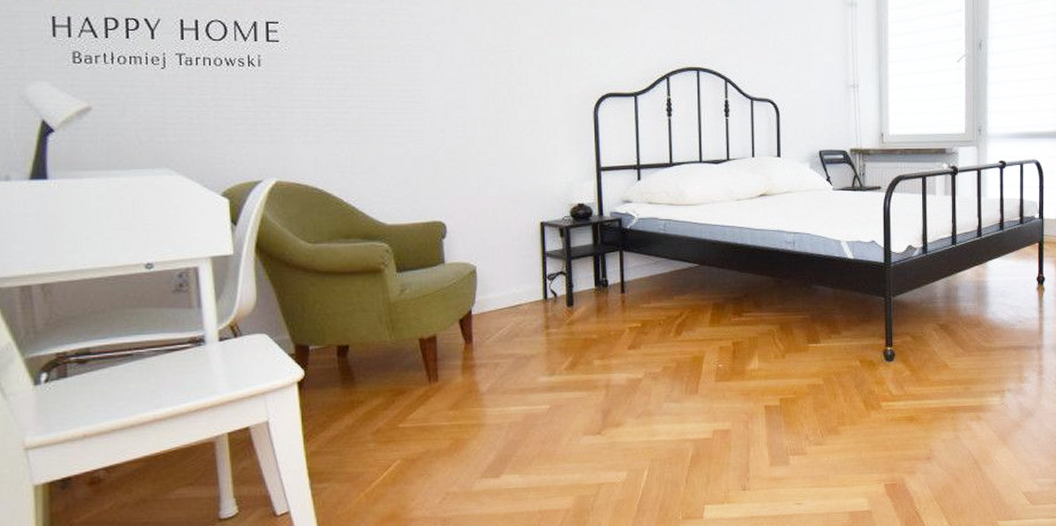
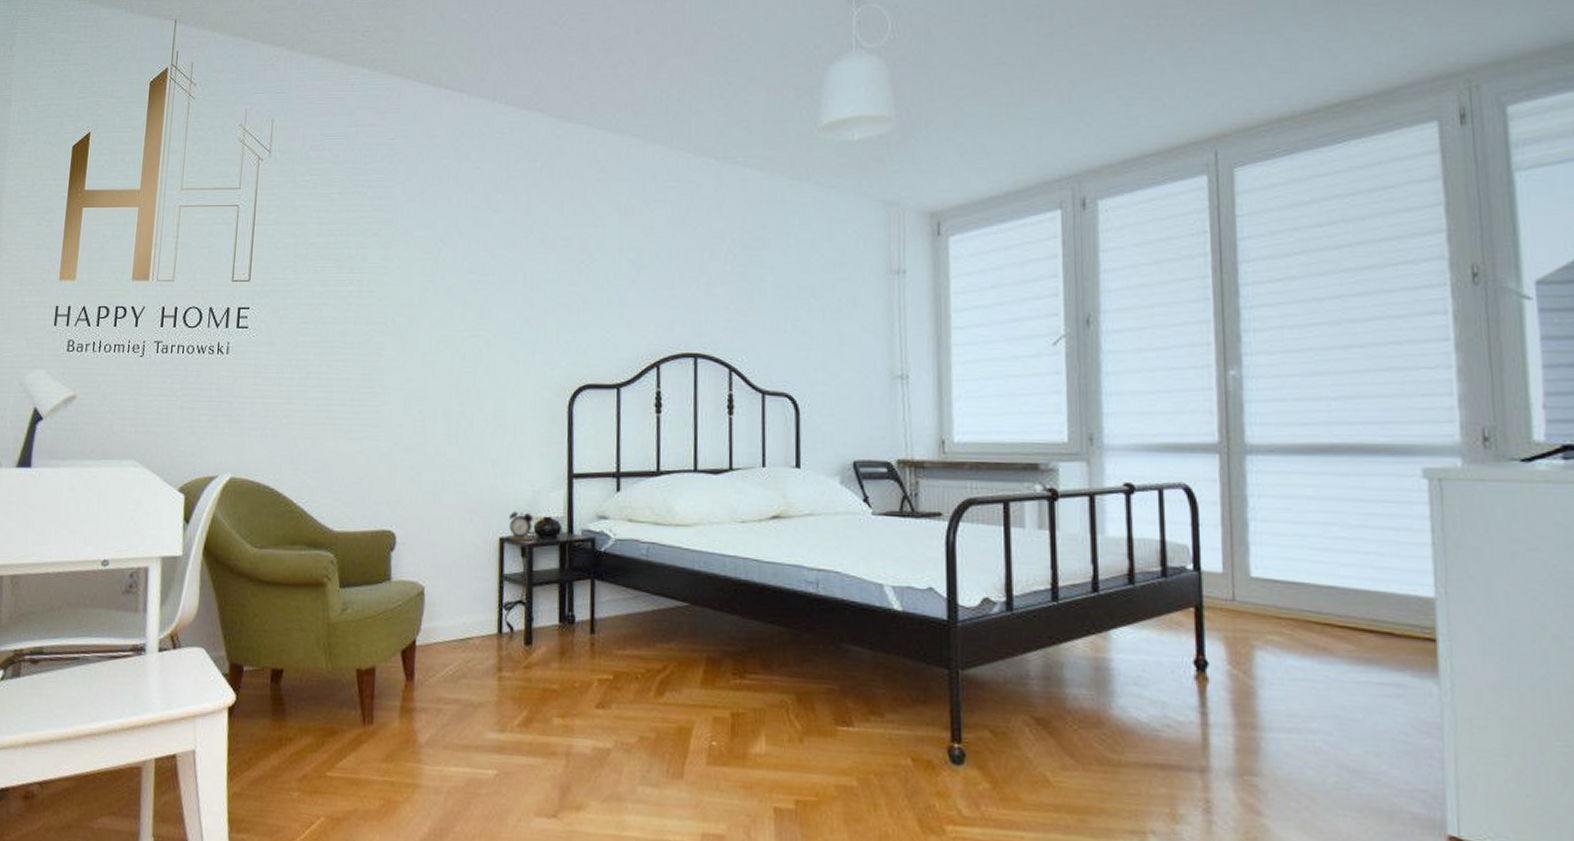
alarm clock: none [546,198,570,224] -> present [506,509,534,541]

